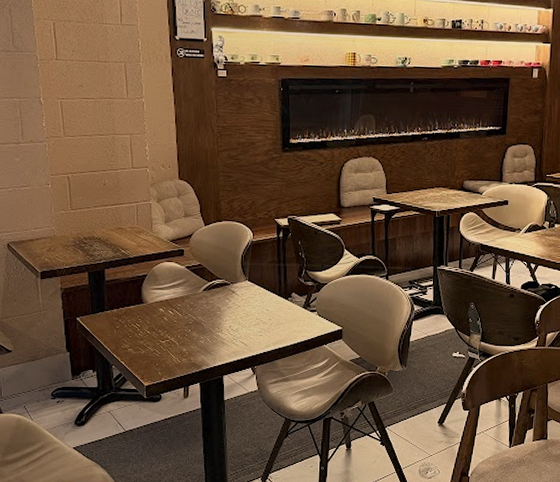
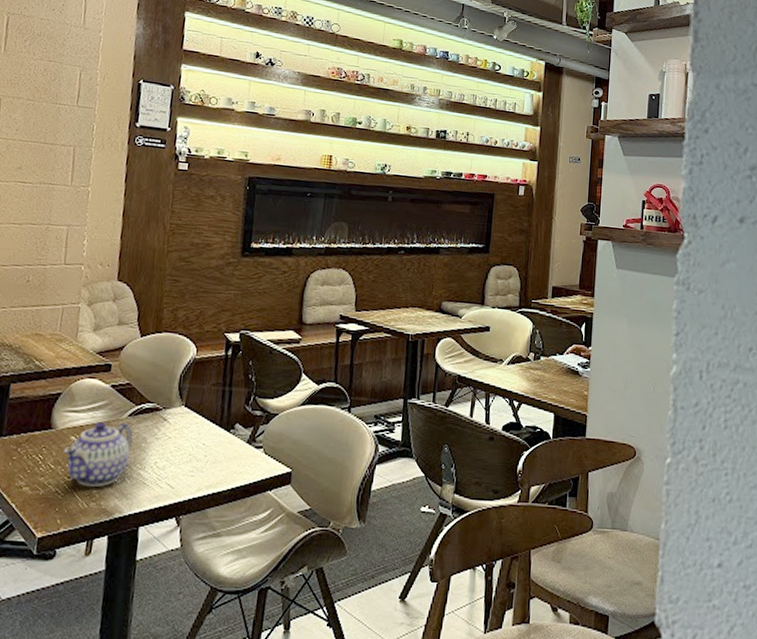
teapot: none [156,296,209,346] -> present [64,422,133,487]

